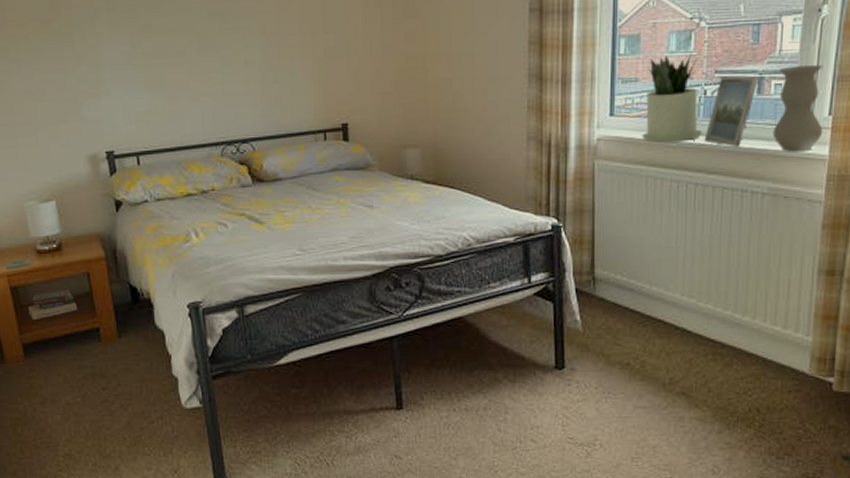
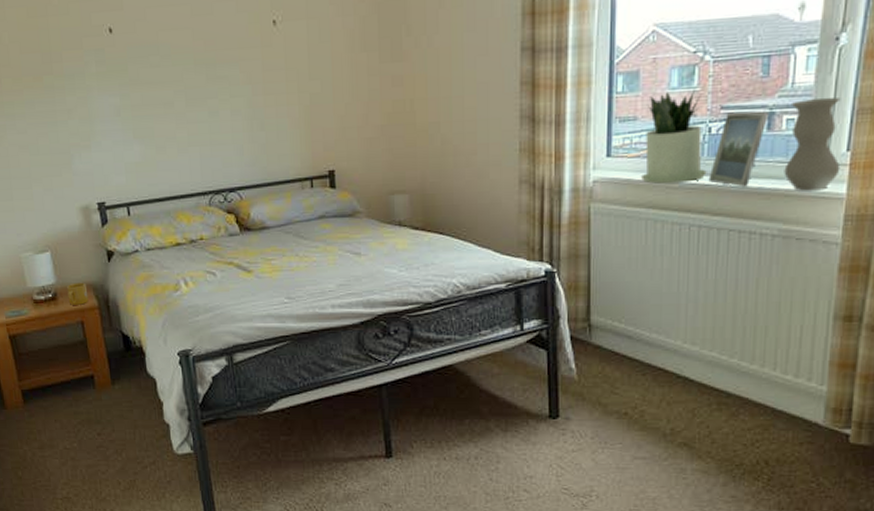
books: present [28,290,77,321] -> none [26,338,72,368]
mug: none [71,232,95,256] -> present [66,282,89,305]

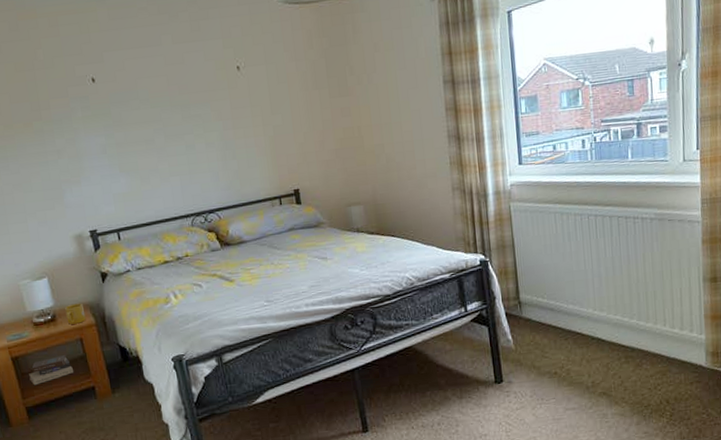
books: none [26,338,72,368] -> present [29,355,73,386]
planter: present [640,90,707,185] -> none [546,109,597,185]
picture frame: present [708,111,770,188] -> none [598,122,638,183]
vase: present [784,98,841,193] -> none [652,109,694,183]

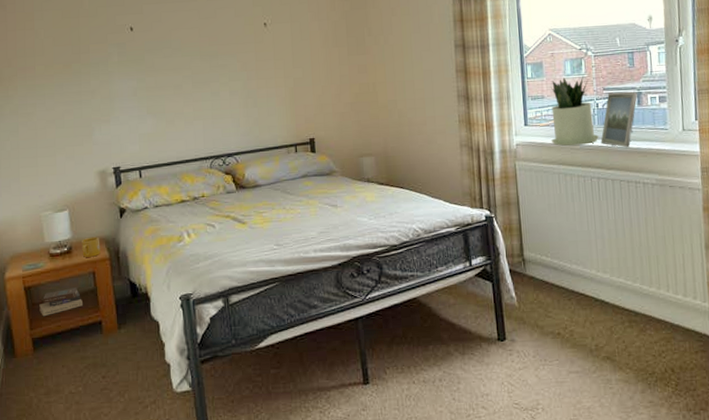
planter: none [546,109,597,185] -> present [551,76,599,147]
picture frame: none [598,122,638,183] -> present [600,92,638,148]

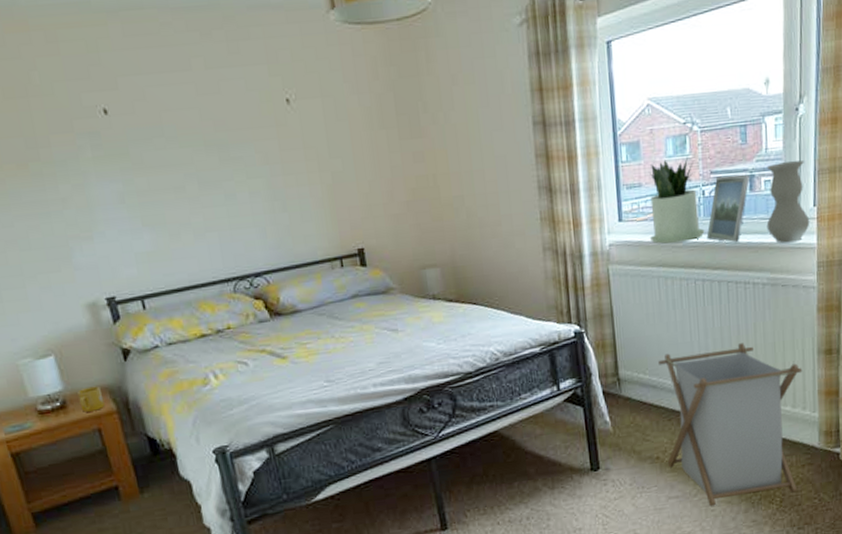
books: present [39,287,83,317] -> none [34,449,91,487]
laundry basket: none [559,235,692,384] -> present [658,343,803,507]
vase: none [651,82,693,151] -> present [766,160,810,244]

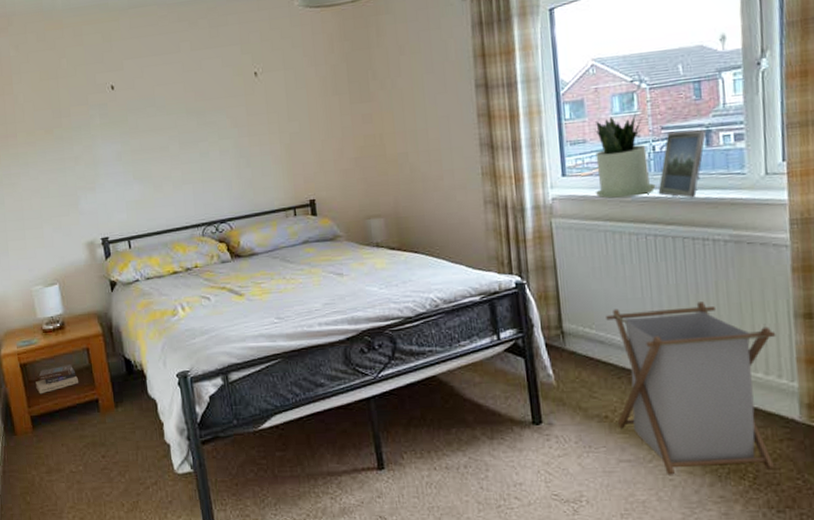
books: none [34,449,91,487] -> present [35,364,78,394]
mug: present [76,386,105,412] -> none [73,311,94,333]
vase: present [766,160,810,244] -> none [724,114,779,200]

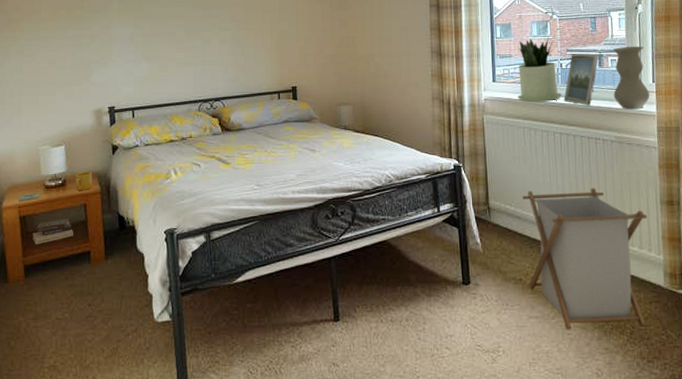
mug: none [73,311,94,333] -> present [74,171,93,190]
vase: none [724,114,779,200] -> present [612,47,650,111]

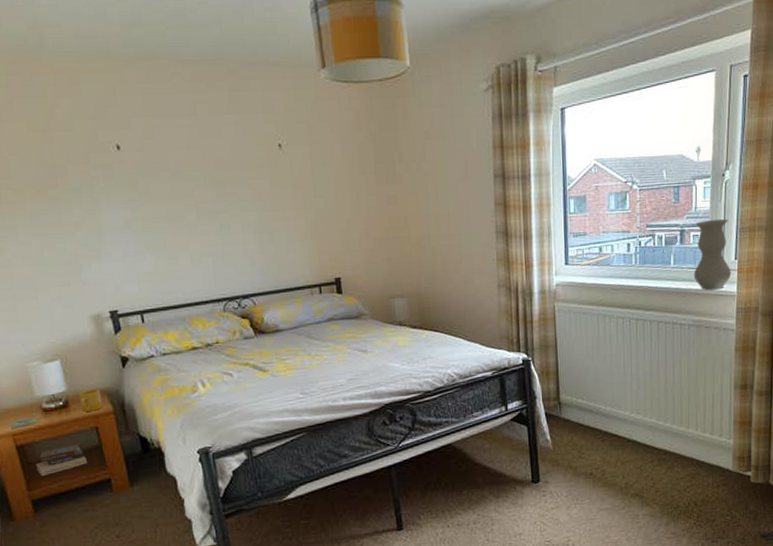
planter: present [517,38,562,103] -> none [591,212,640,287]
laundry basket: present [522,188,648,330] -> none [595,376,721,519]
picture frame: present [563,53,599,106] -> none [641,229,681,288]

